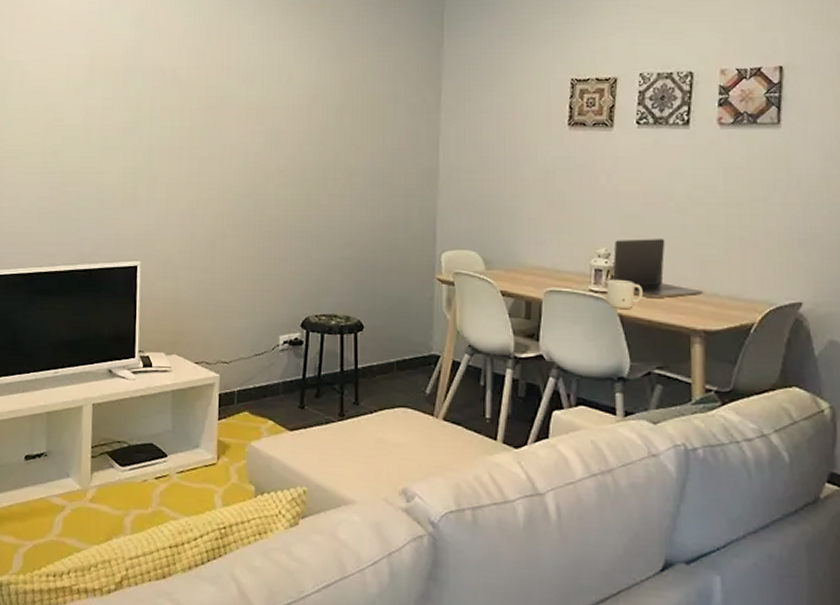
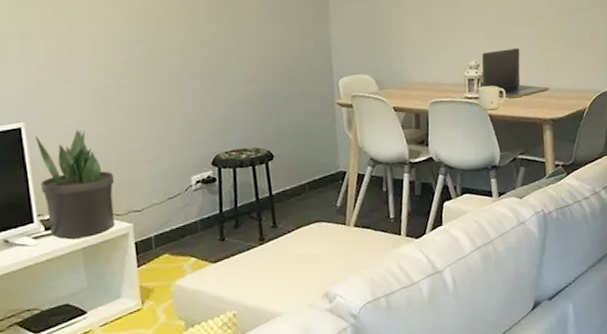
planter: none [146,274,209,381] -> present [36,130,115,240]

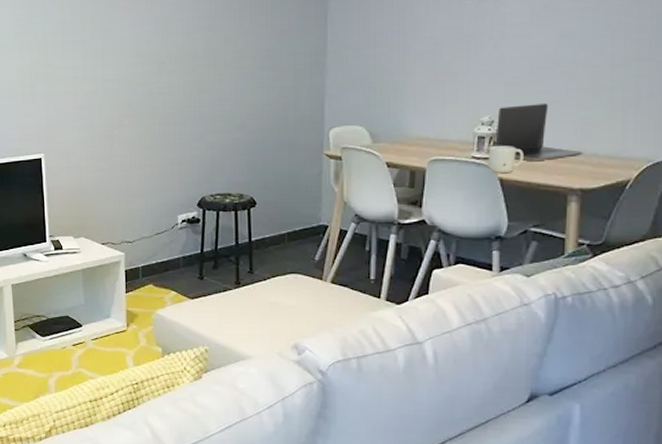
planter: present [36,130,115,240] -> none [52,163,113,261]

